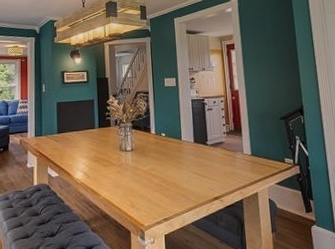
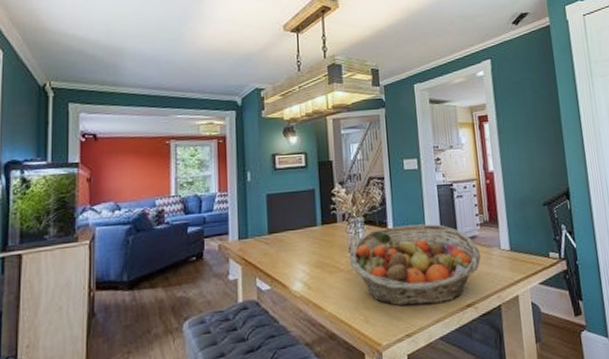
fruit basket: none [120,130,227,196] -> present [349,224,481,307]

